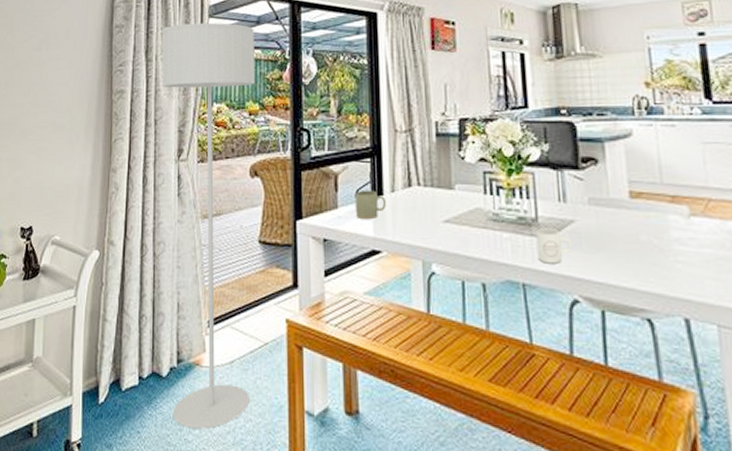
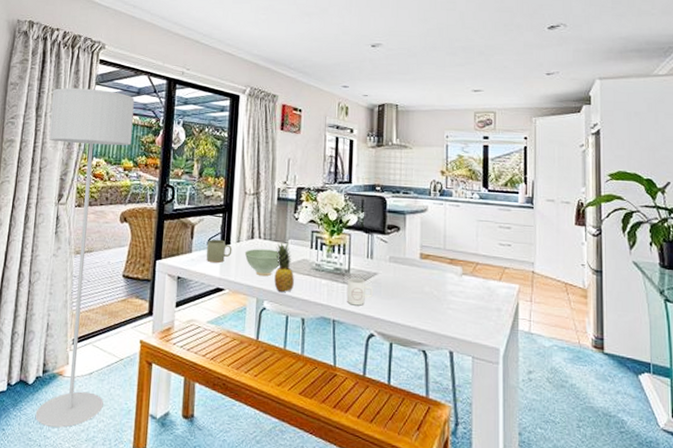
bowl: none [401,199,448,231] -> present [244,249,280,276]
fruit: none [440,189,468,251] -> present [274,243,294,292]

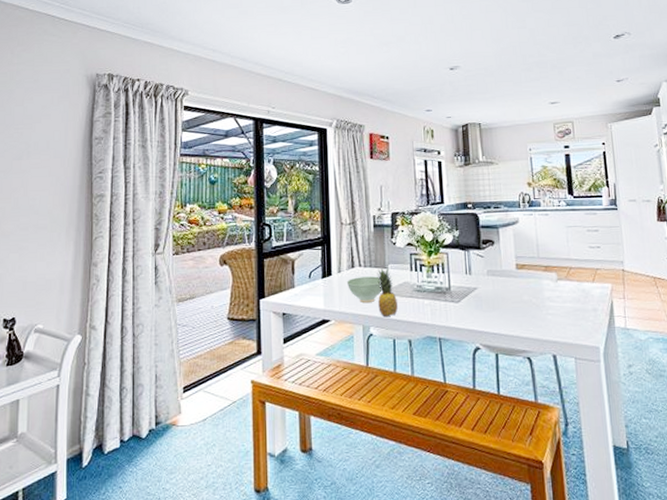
floor lamp: present [35,87,135,428] -> none [139,135,223,478]
mug: present [206,239,233,263] -> none [308,271,334,295]
mug: present [346,277,374,306] -> none [449,294,476,322]

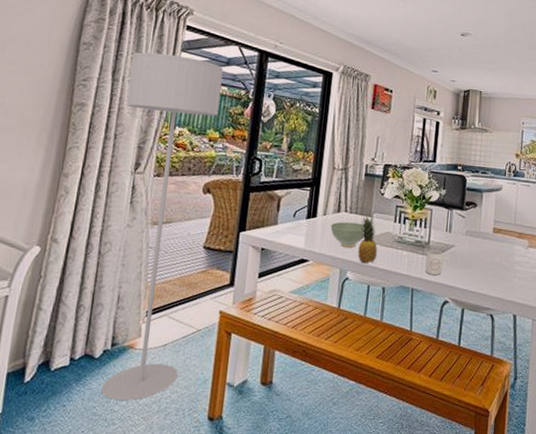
floor lamp: none [139,135,223,478] -> present [101,52,223,400]
mug: none [449,294,476,322] -> present [425,249,450,275]

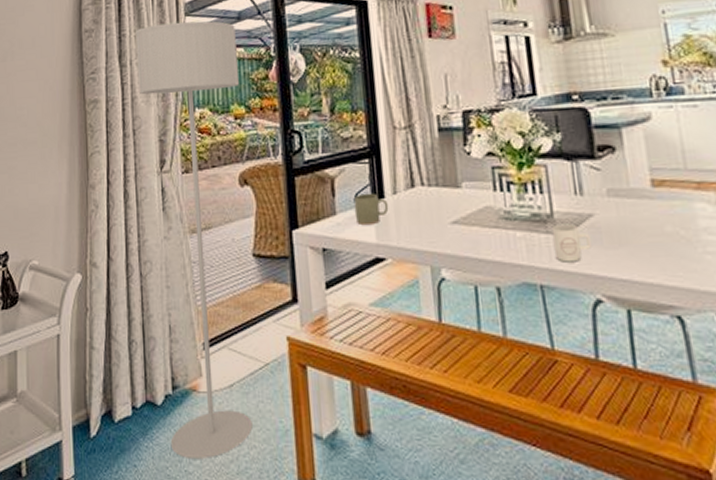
mug: none [291,211,319,235] -> present [353,193,389,224]
bowl: present [330,222,365,248] -> none [405,198,455,235]
fruit: present [358,216,377,263] -> none [446,188,479,254]

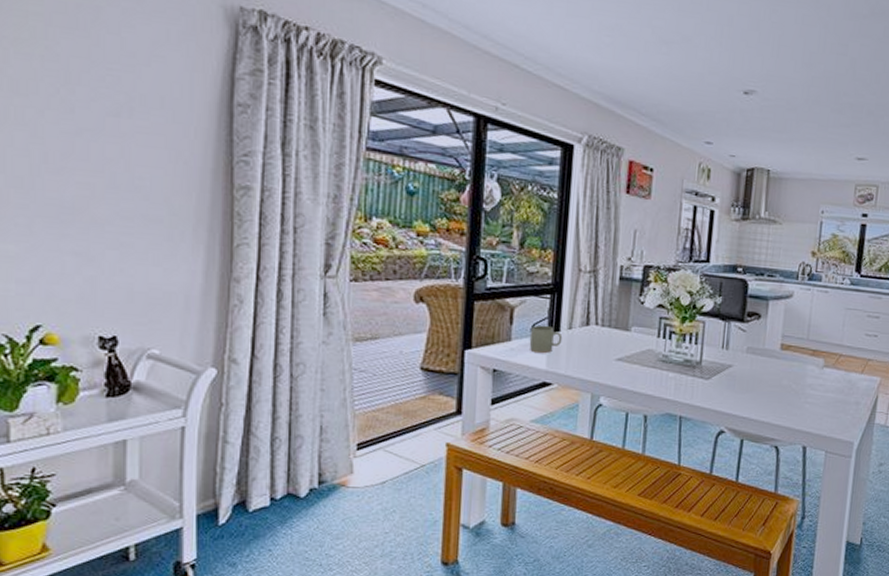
floor lamp: present [136,21,253,459] -> none [304,116,429,544]
mug: present [551,223,593,263] -> none [696,370,727,401]

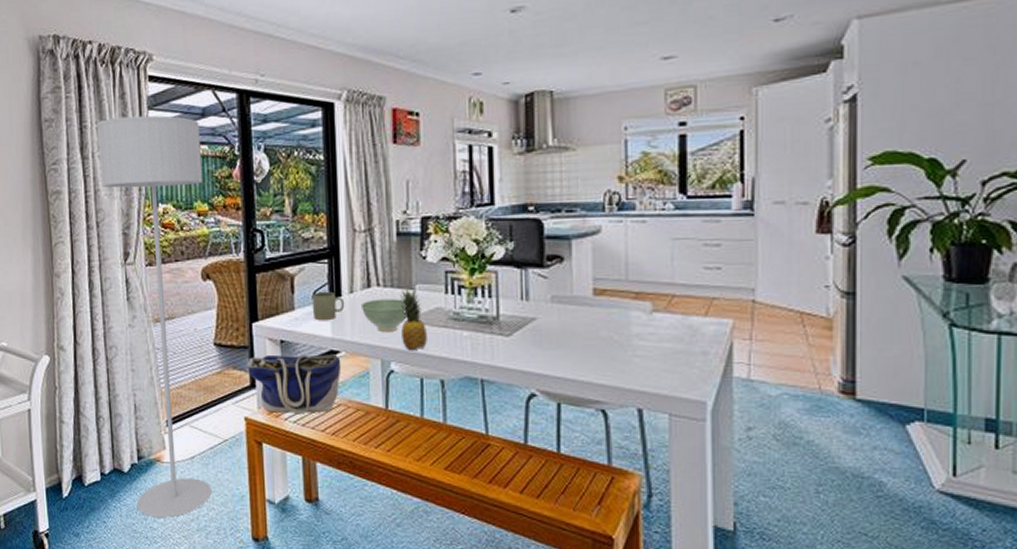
floor lamp: none [304,116,429,544] -> present [97,115,212,518]
tote bag: none [454,383,553,442] -> present [246,354,342,415]
bowl: none [577,337,621,368] -> present [360,299,407,331]
fruit: none [613,330,637,386] -> present [400,289,427,349]

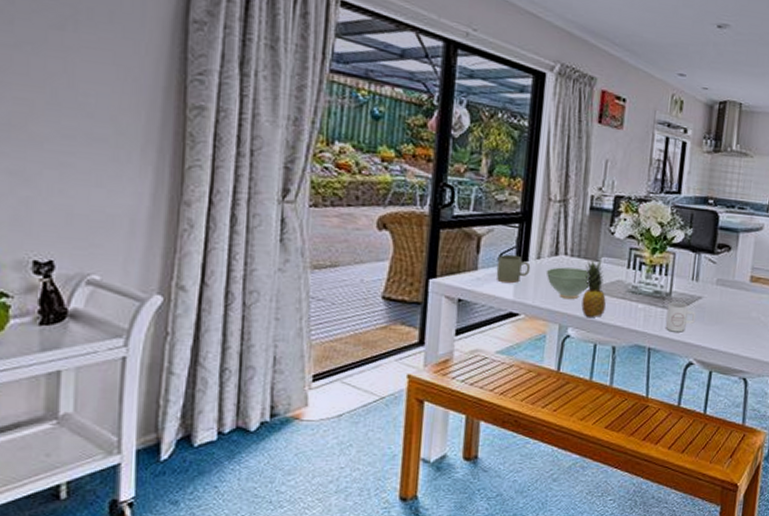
floor lamp: present [97,115,212,518] -> none [261,36,396,480]
tote bag: present [246,354,342,415] -> none [416,313,519,374]
mug: none [496,326,533,360] -> present [665,301,696,333]

